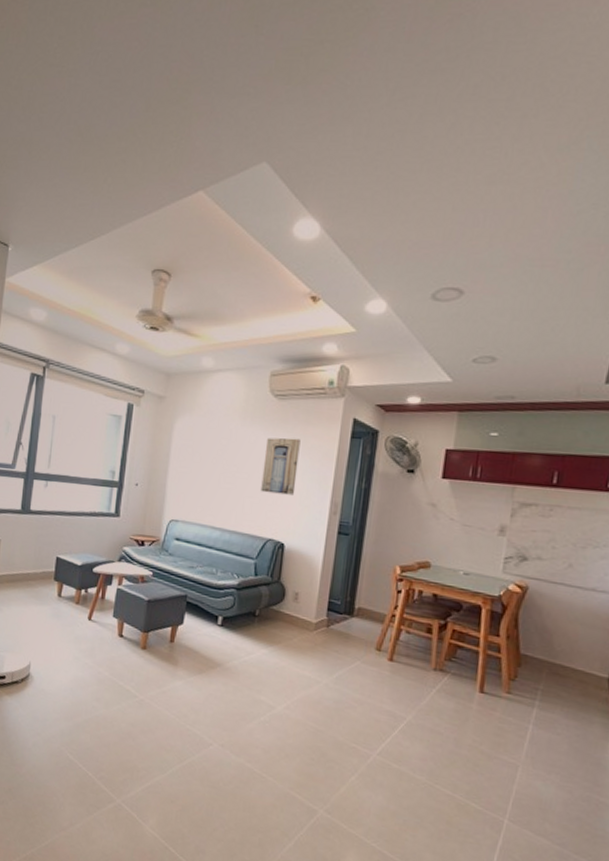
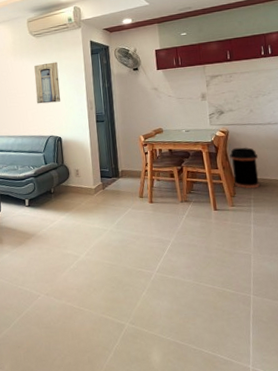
trash can: none [519,612,565,676] -> present [229,147,260,188]

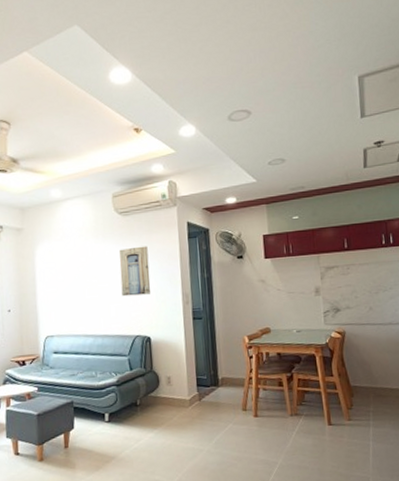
trash can: present [229,147,260,188] -> none [346,351,380,399]

